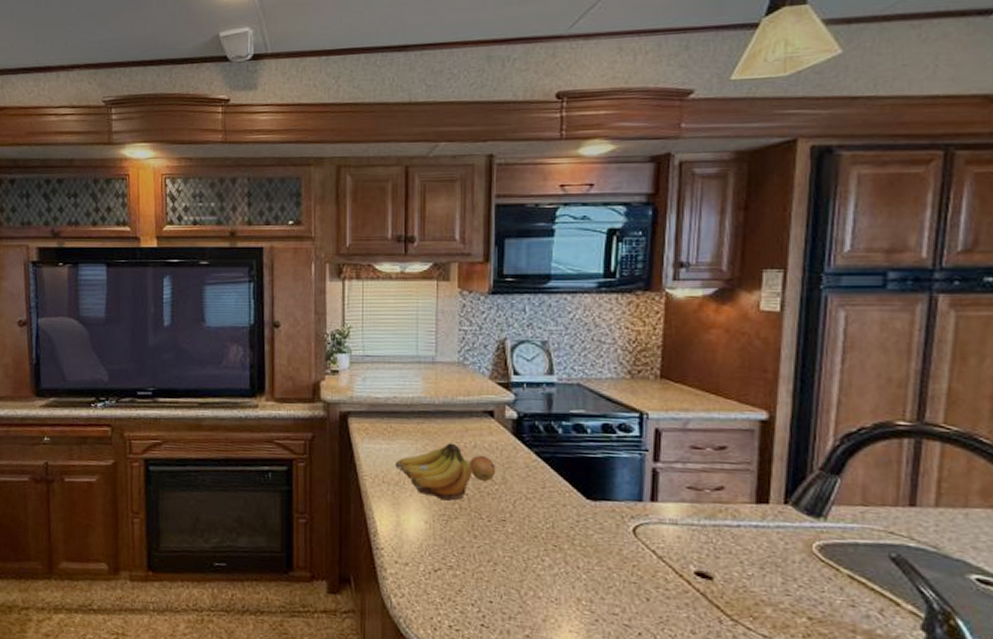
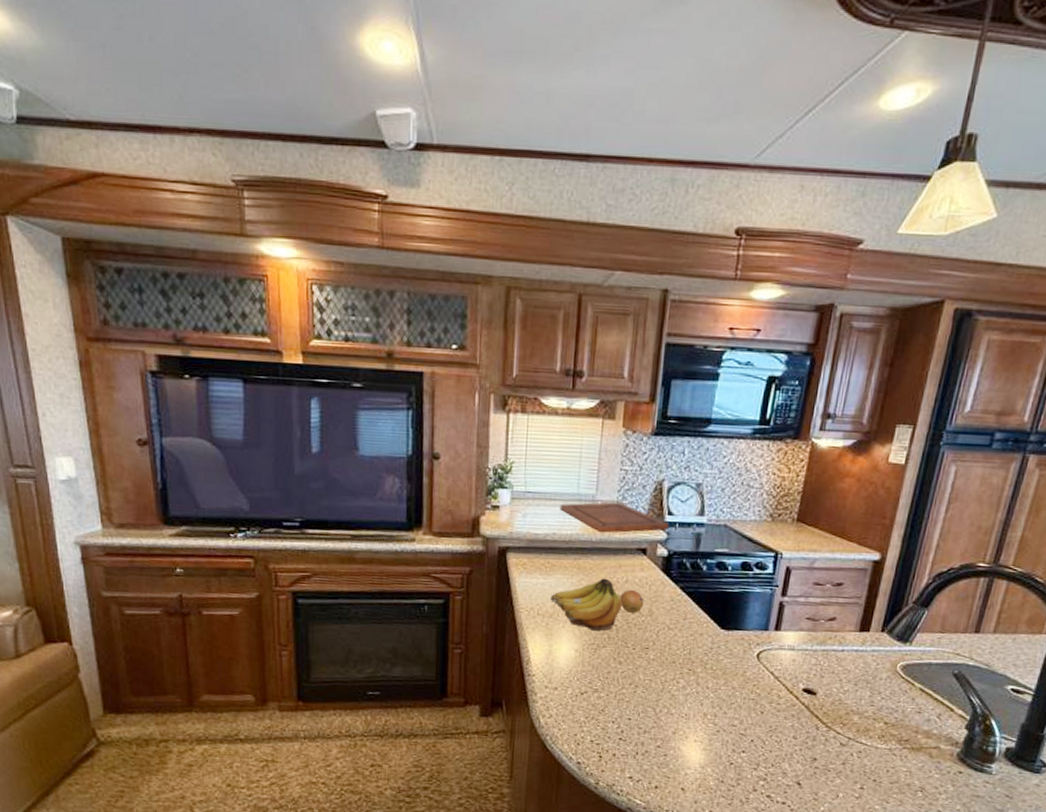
cutting board: none [399,363,516,396] -> present [560,502,670,533]

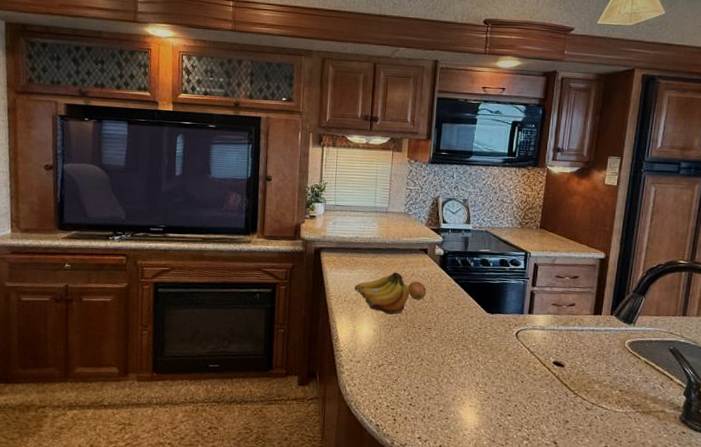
cutting board: present [560,502,670,533] -> none [361,213,444,237]

